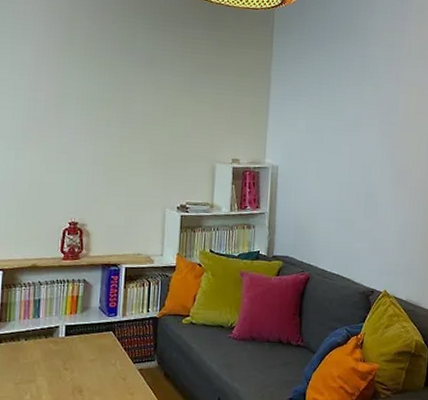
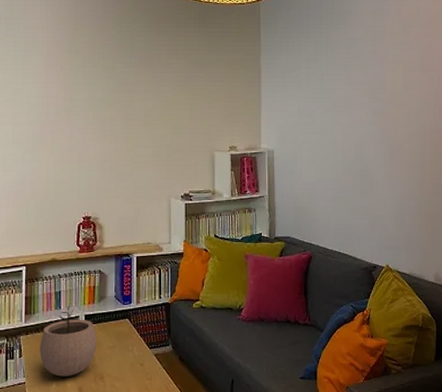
plant pot: none [14,314,77,388] -> present [40,305,97,377]

